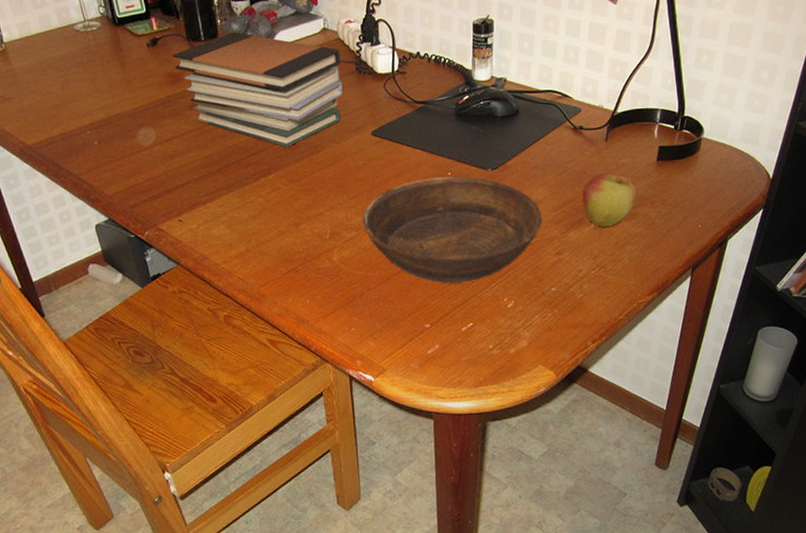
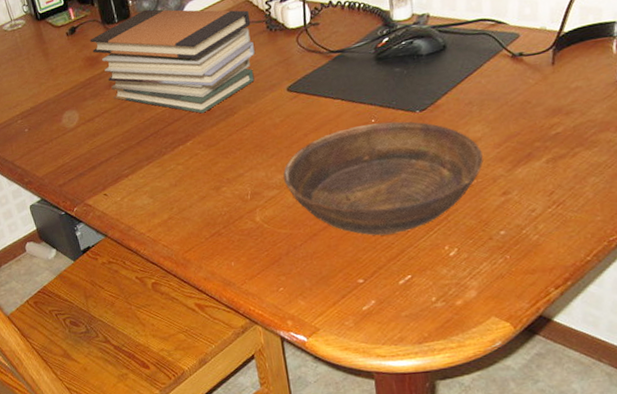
apple: present [582,172,637,227] -> none [528,98,597,160]

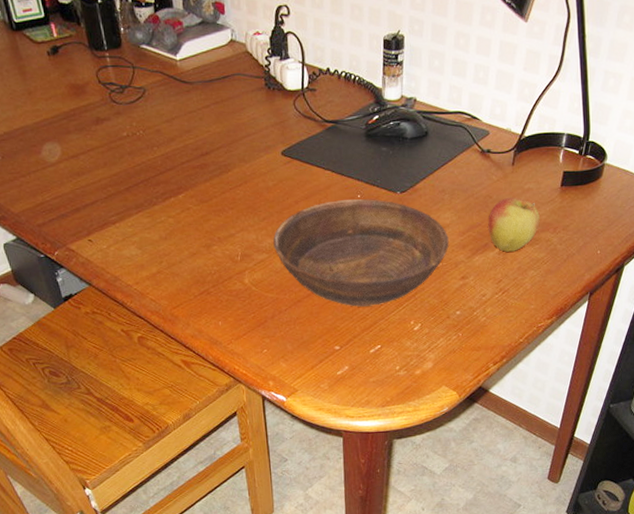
book stack: present [90,9,255,114] -> none [75,41,252,166]
apple: none [528,98,597,160] -> present [488,197,540,252]

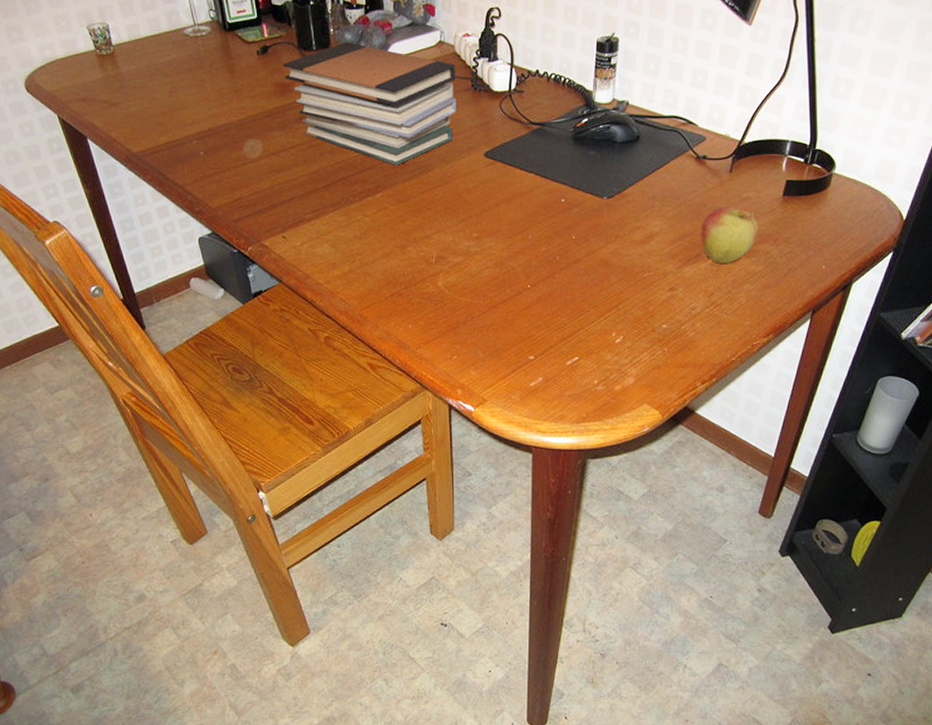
book stack: none [75,41,252,166] -> present [283,42,456,166]
bowl: present [273,198,449,307] -> none [470,202,657,315]

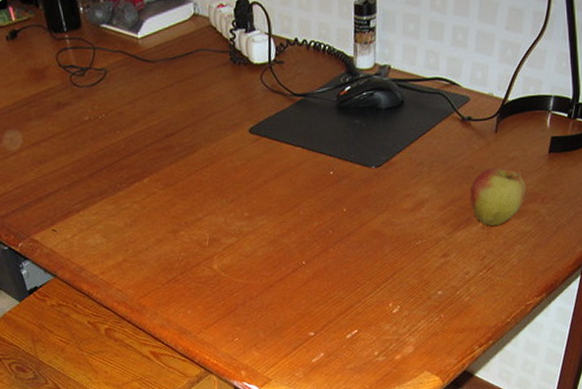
book stack: present [283,42,456,166] -> none [34,20,217,148]

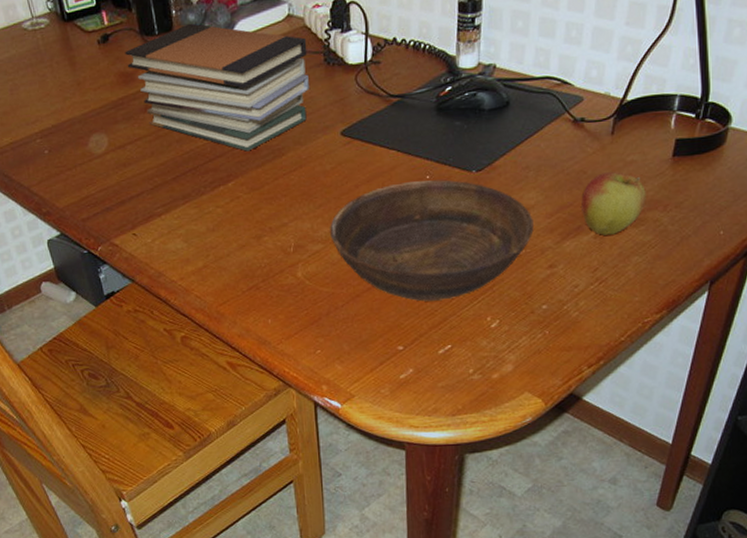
book stack: none [34,20,217,148] -> present [125,23,309,151]
bowl: none [242,175,429,290] -> present [330,179,534,302]

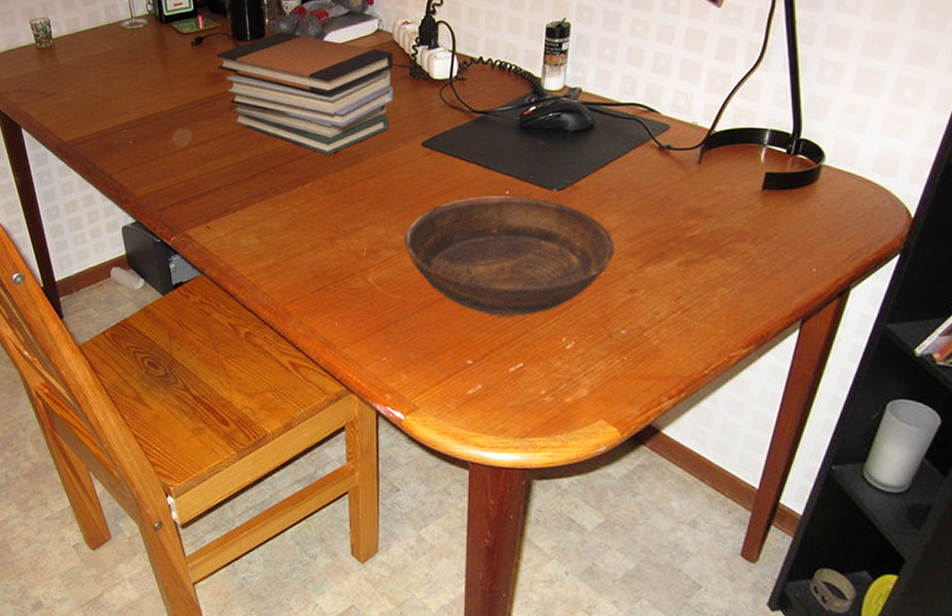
apple: present [581,171,646,235] -> none [665,200,734,263]

